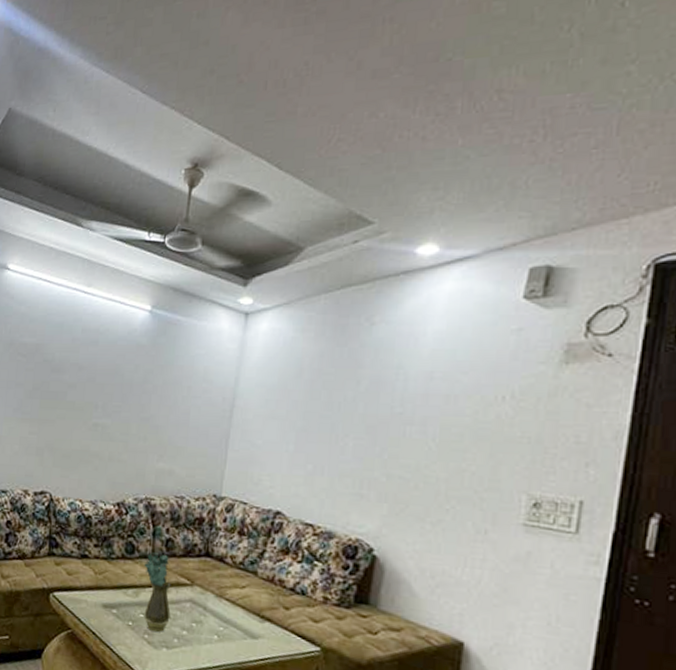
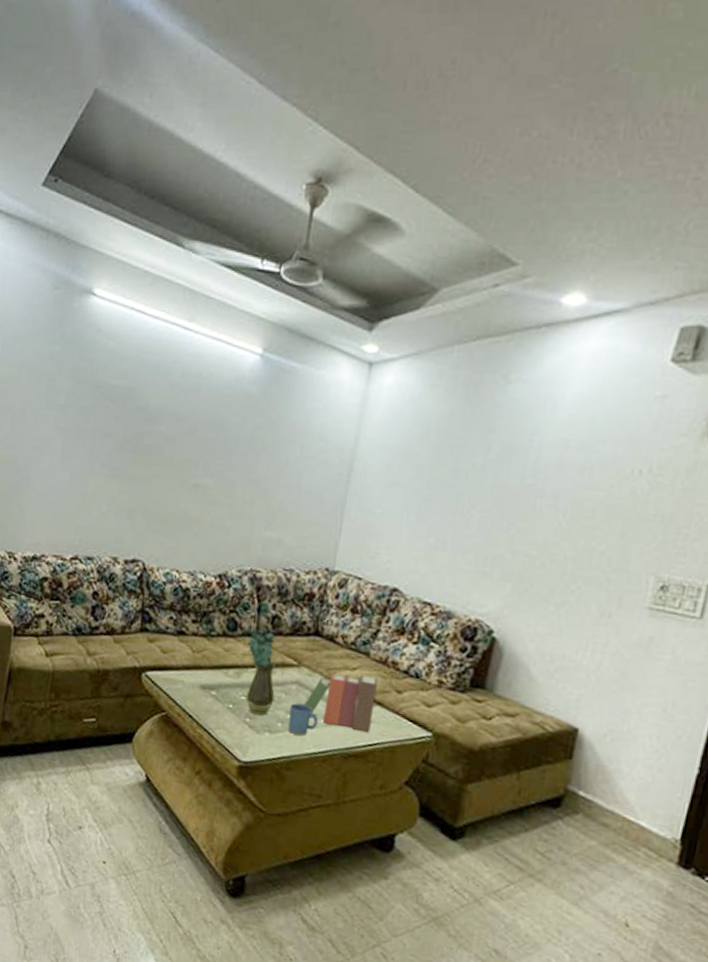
mug: none [184,620,212,651] -> present [288,703,319,736]
books: none [197,591,266,648] -> present [303,673,378,733]

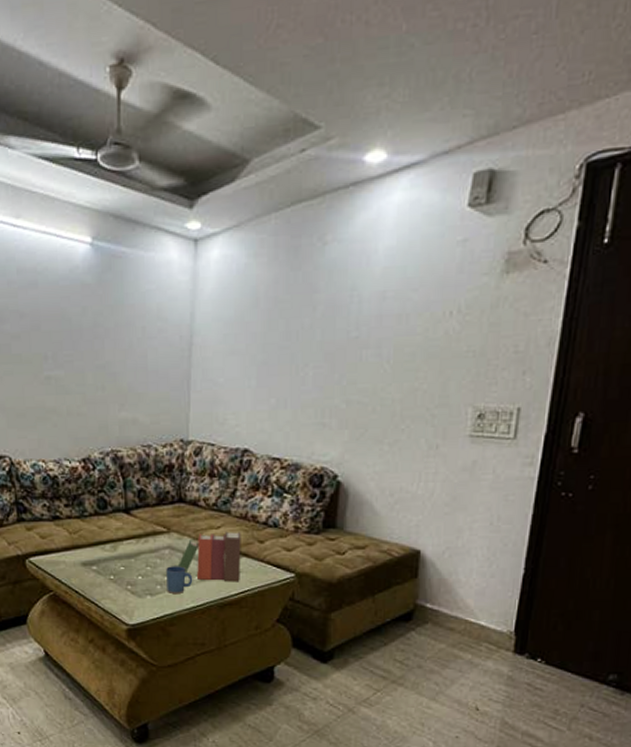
vase: present [245,627,277,716] -> none [118,502,151,581]

